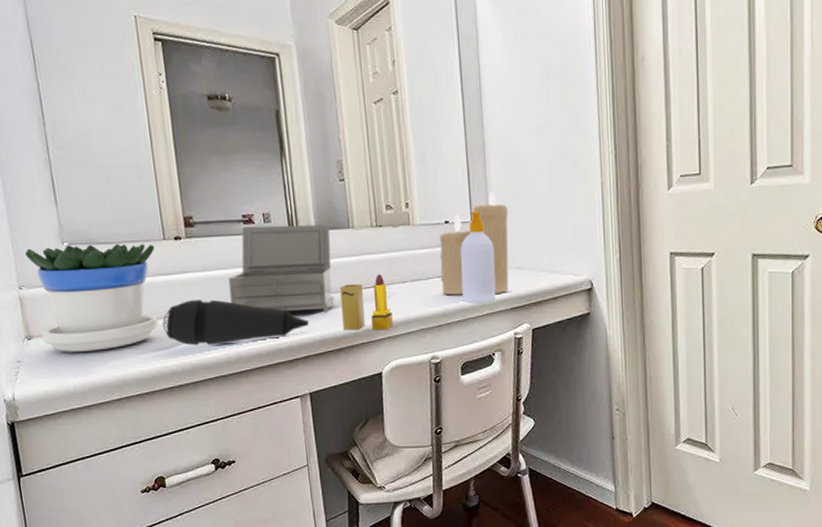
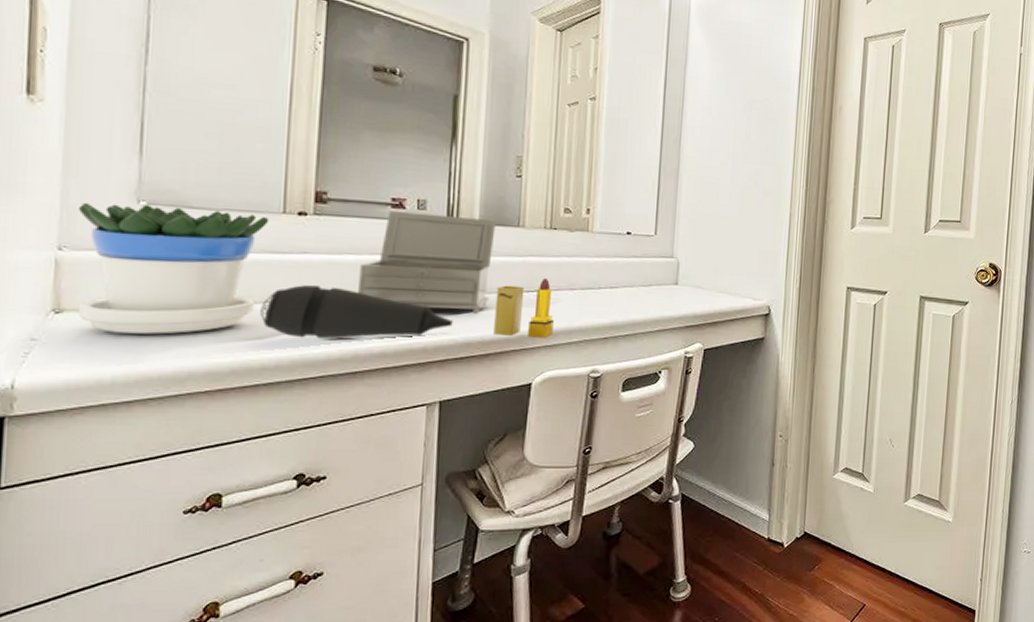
candle: present [439,192,509,295] -> none [613,210,695,311]
soap bottle: present [460,211,496,304] -> none [635,226,676,319]

